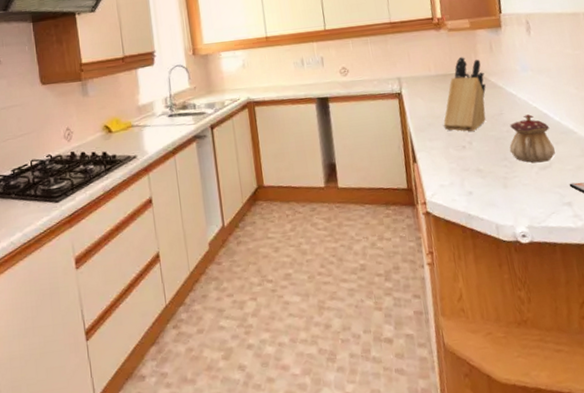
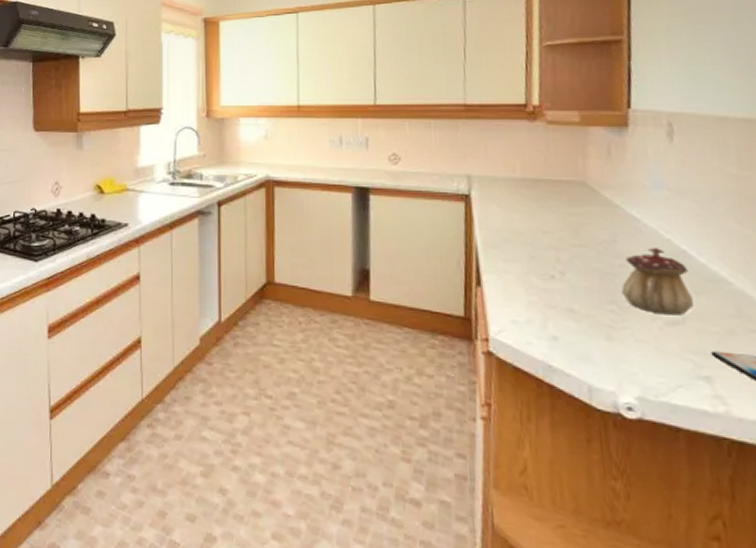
knife block: present [443,57,486,132] -> none [525,159,595,259]

